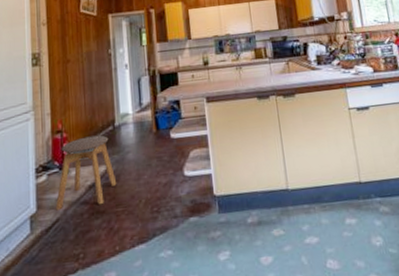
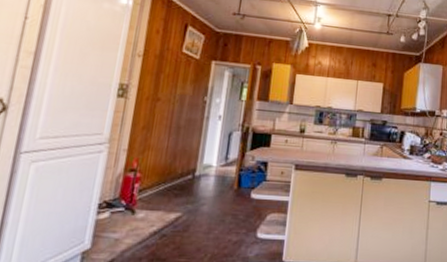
stool: present [55,135,117,211] -> none [112,180,186,253]

